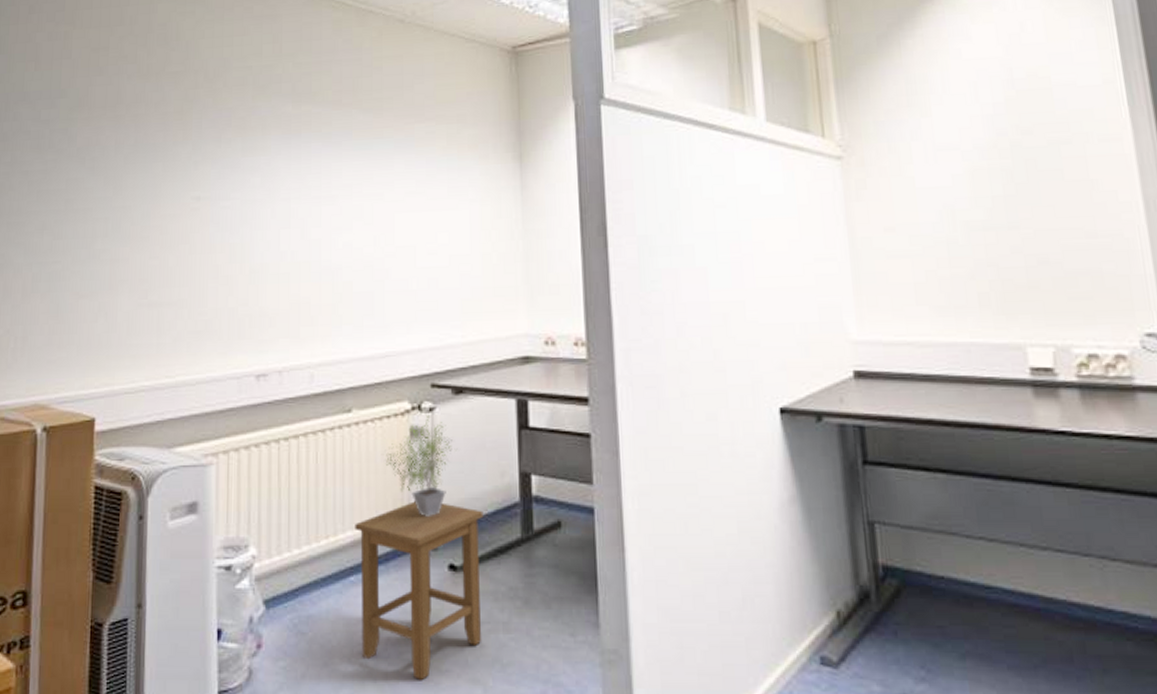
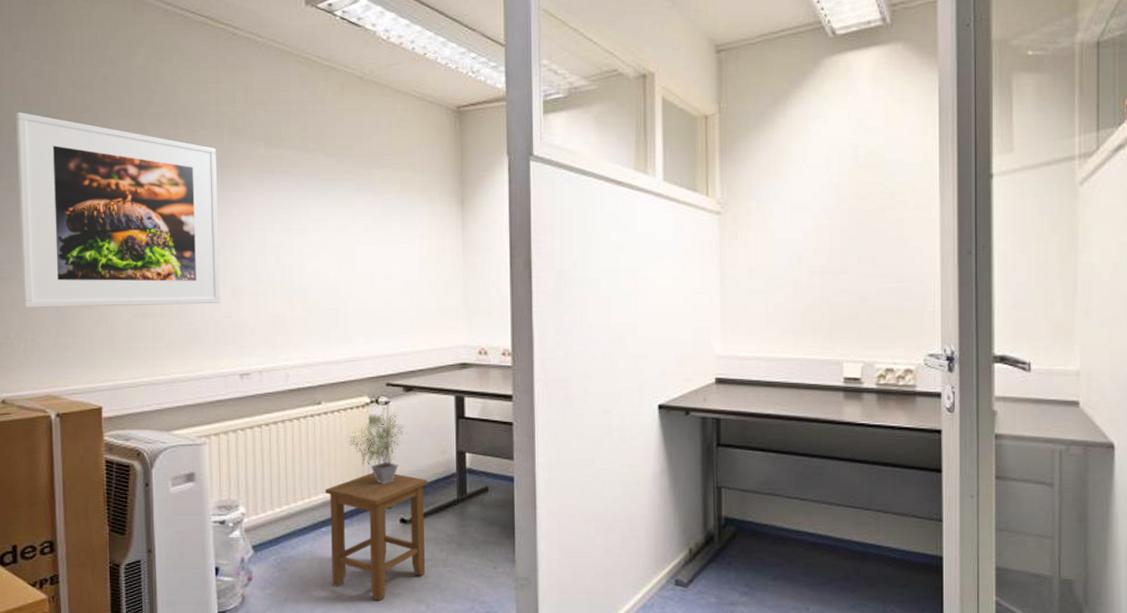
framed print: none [16,78,239,299] -> present [16,111,221,308]

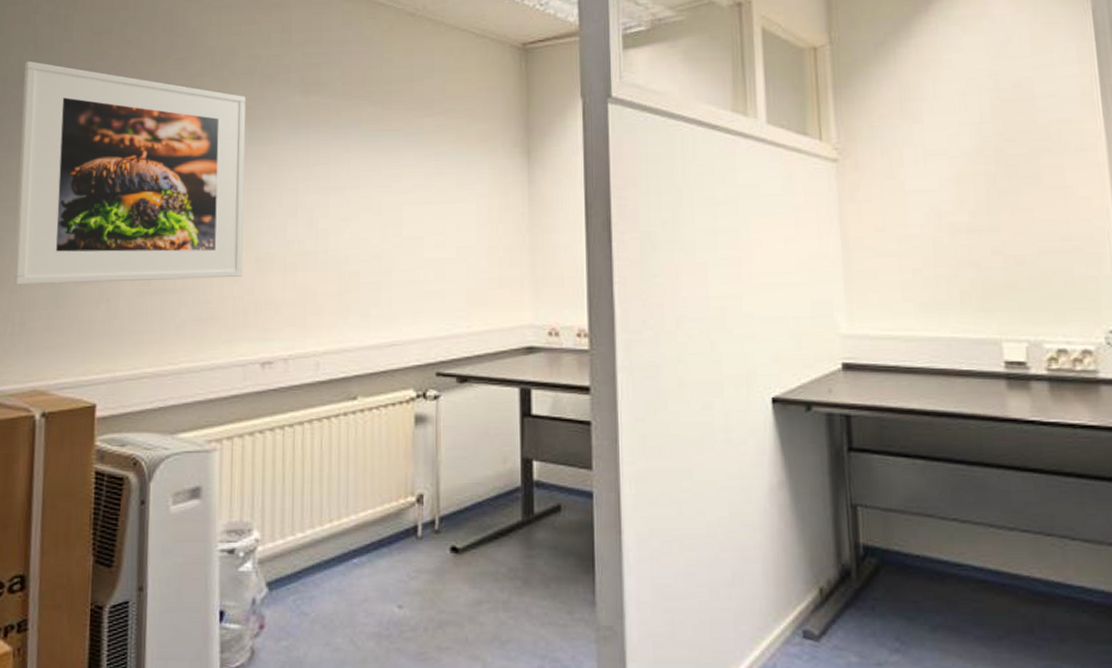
stool: present [325,472,428,601] -> none [359,486,486,657]
potted plant: present [350,407,408,483] -> none [391,403,462,500]

